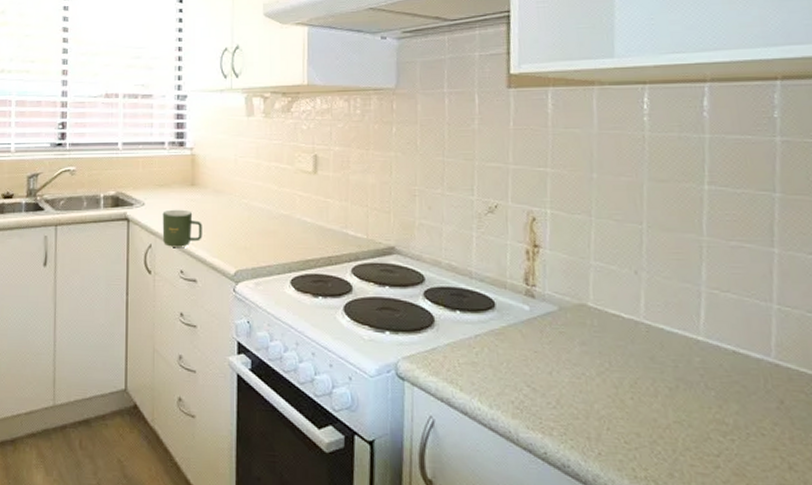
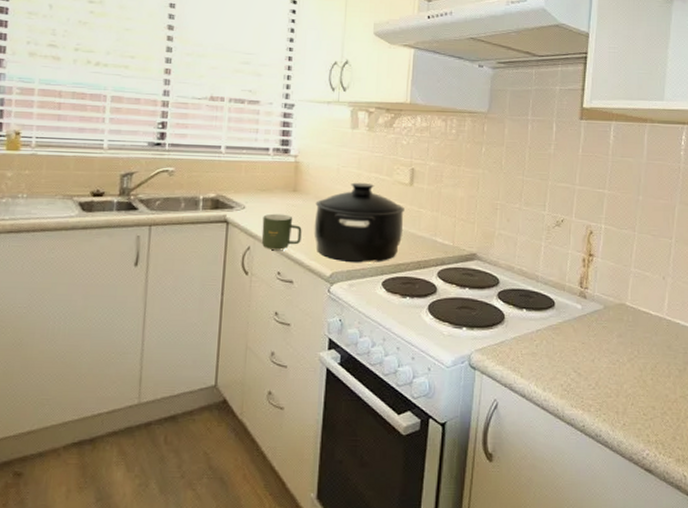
saucepan: none [214,173,311,260] -> present [314,182,406,263]

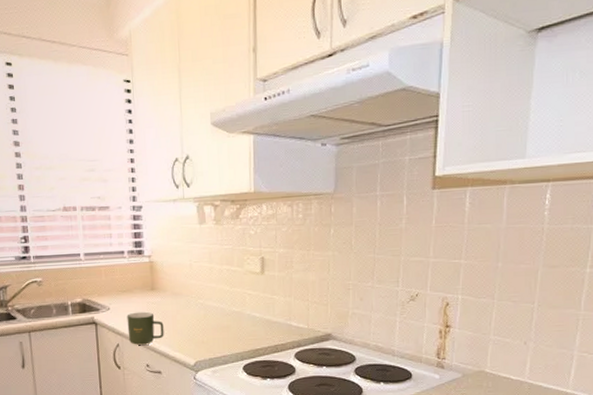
saucepan: present [314,182,406,263] -> none [173,275,259,351]

